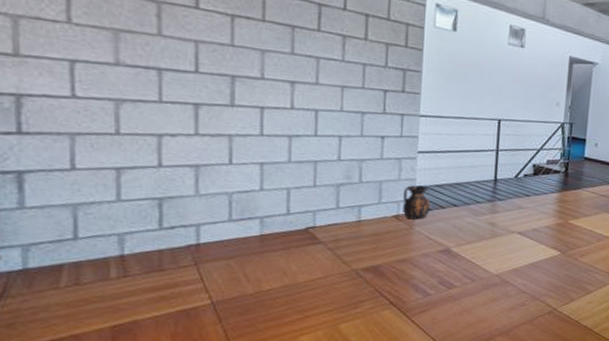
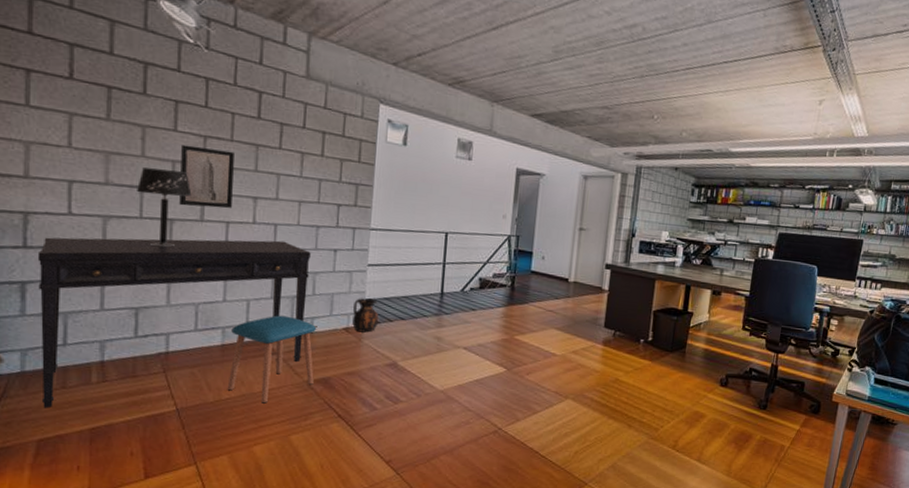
desk: none [36,122,356,307] -> present [37,237,311,409]
table lamp: none [152,47,219,134] -> present [135,167,192,248]
wall art: none [205,23,267,93] -> present [179,144,234,209]
stool: none [268,203,364,293] -> present [227,315,316,404]

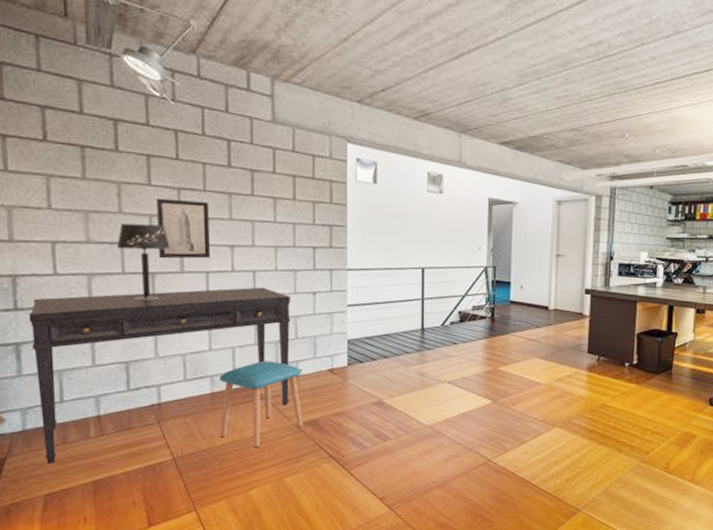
ceramic jug: present [352,298,379,333] -> none [337,339,362,373]

